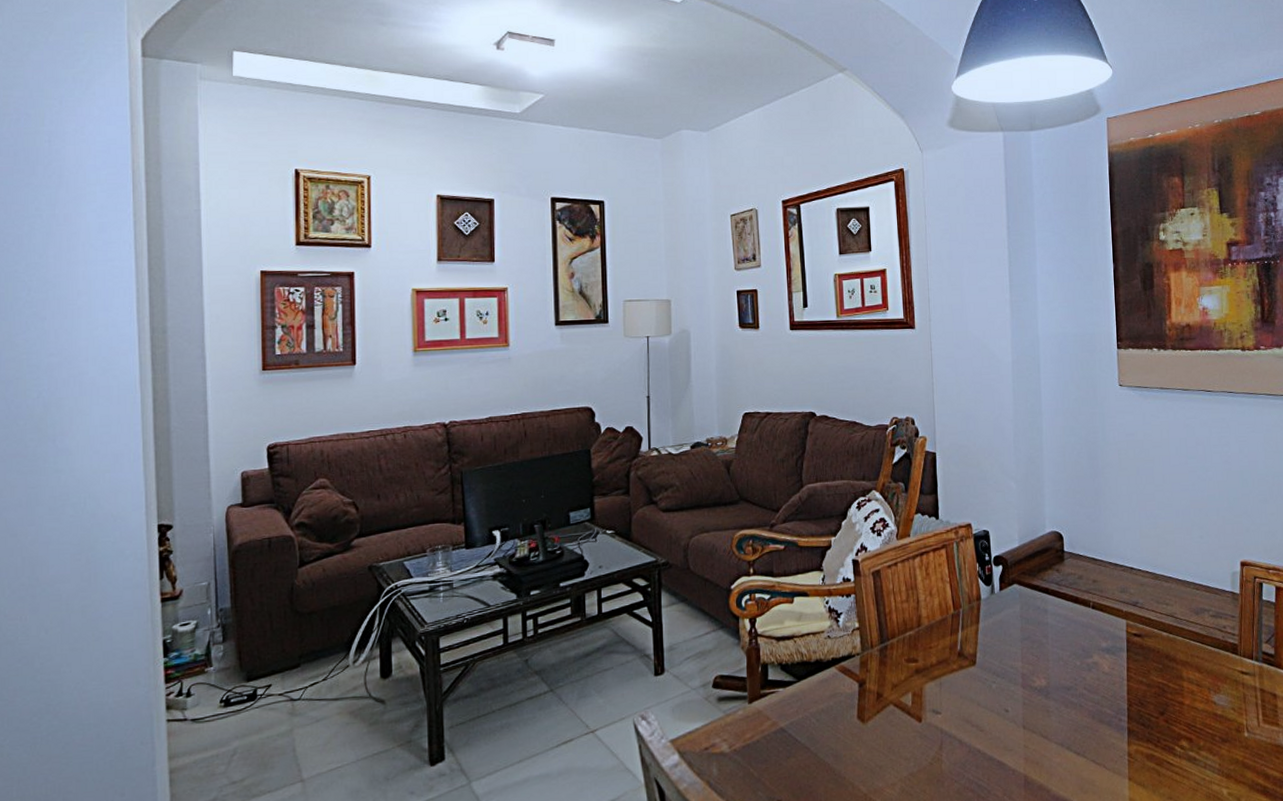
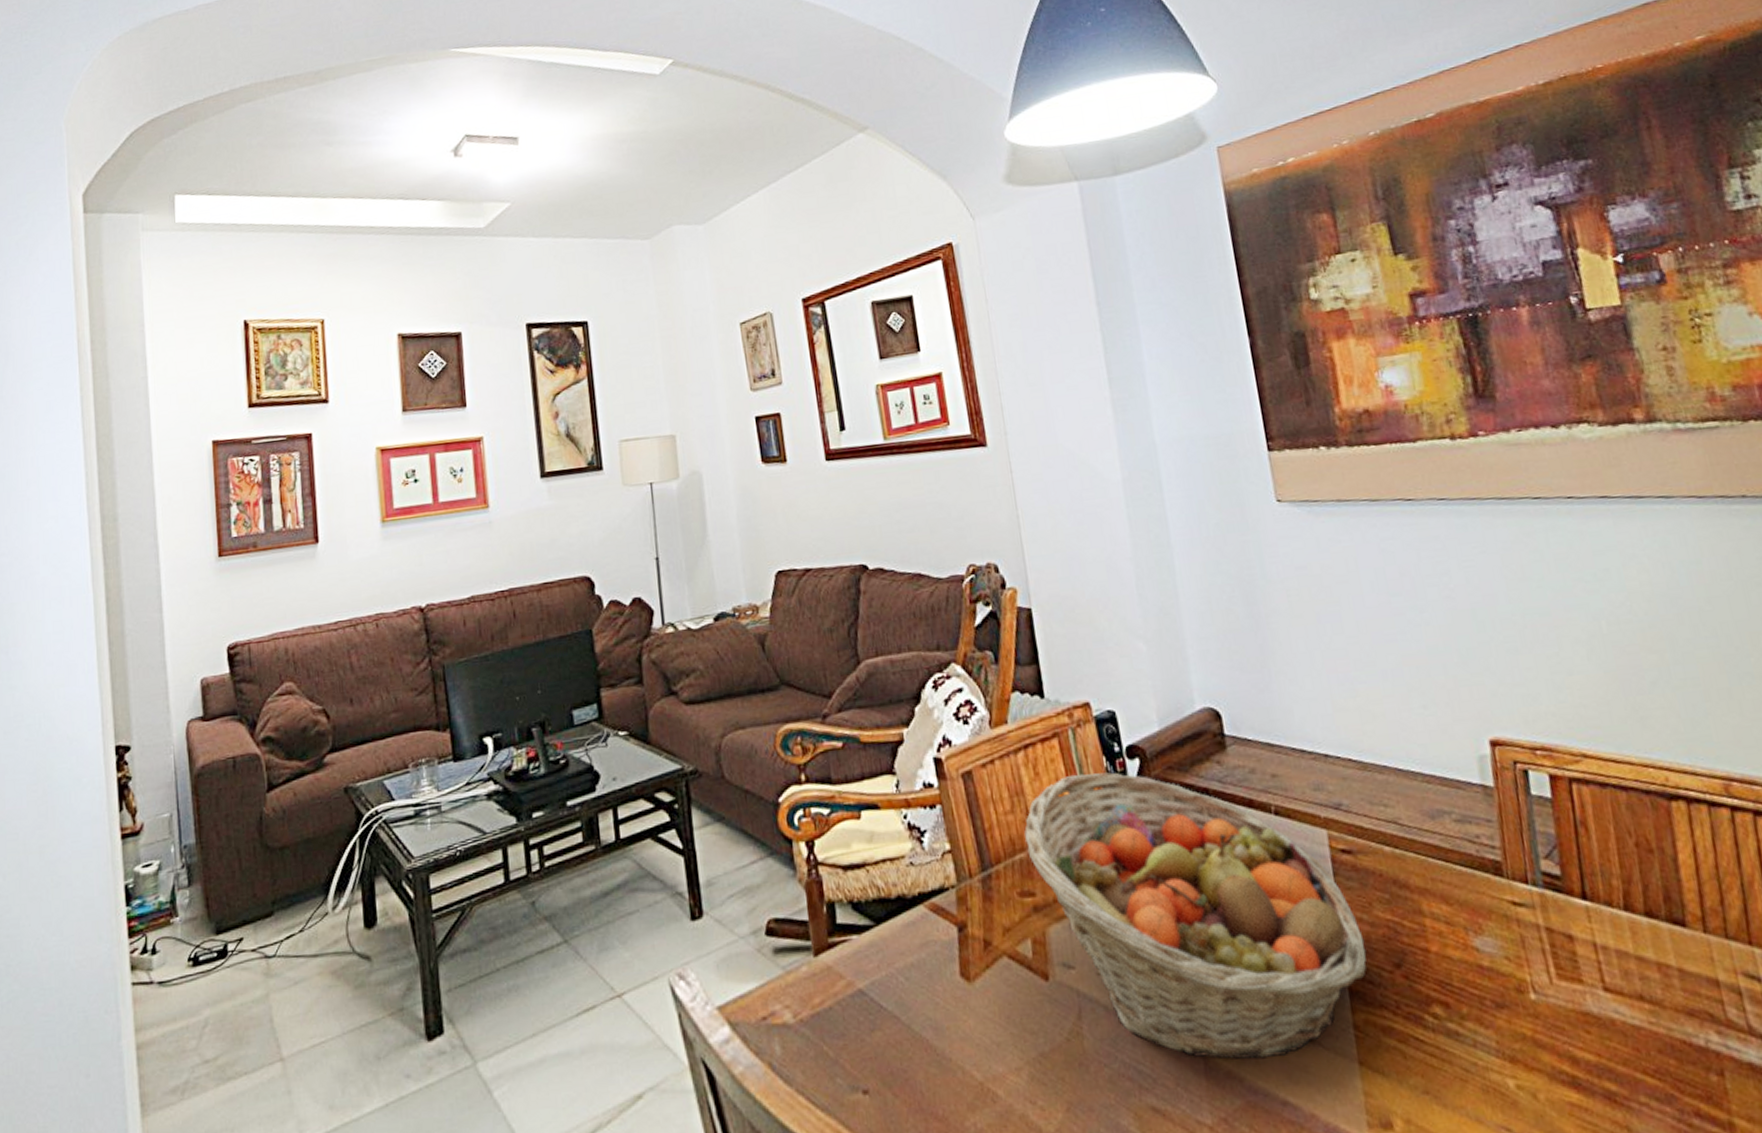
fruit basket: none [915,575,1143,777] -> present [1024,772,1367,1060]

